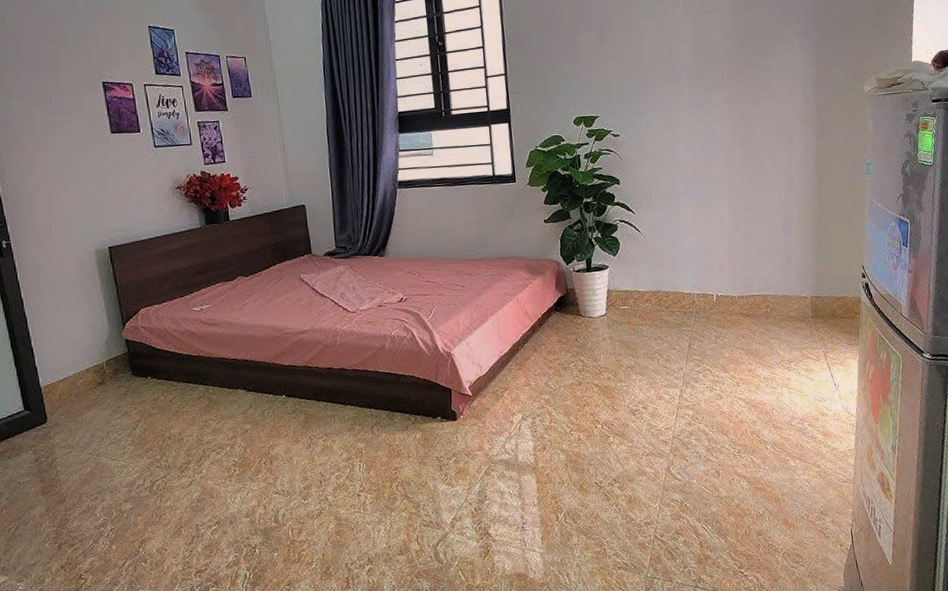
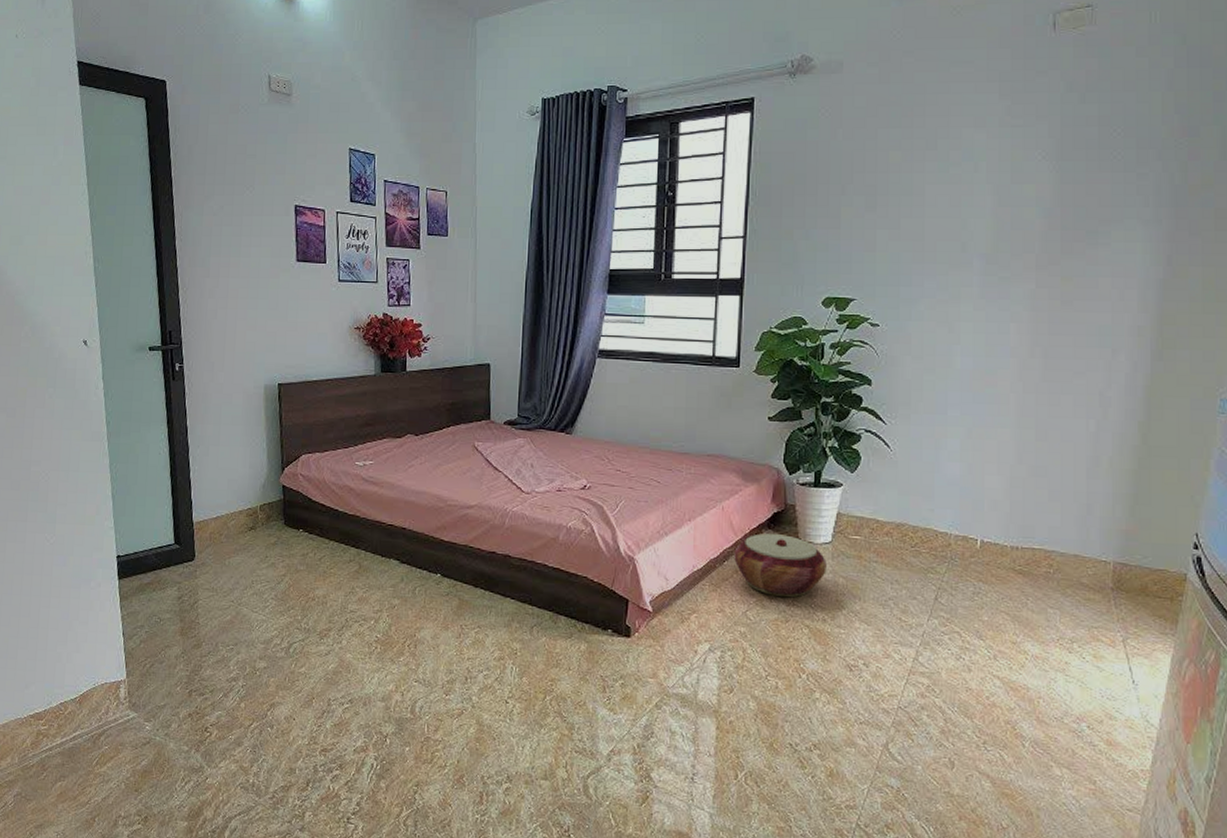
basket: none [531,314,605,365] -> present [734,533,827,598]

